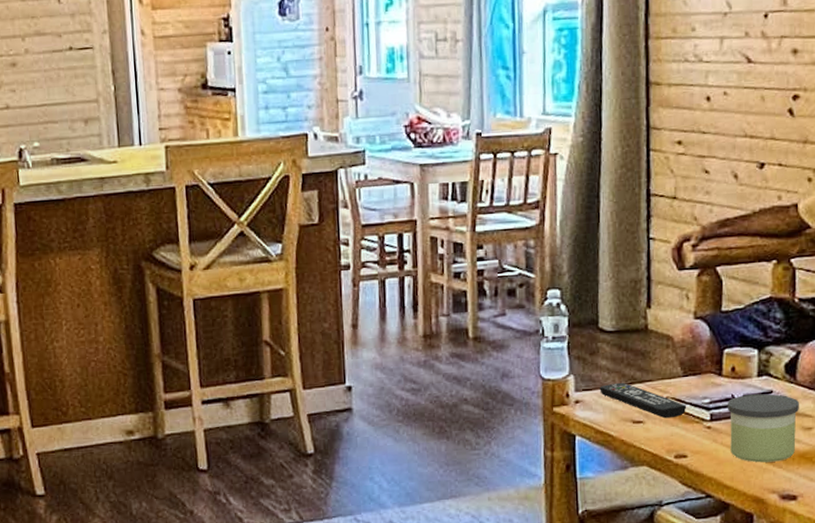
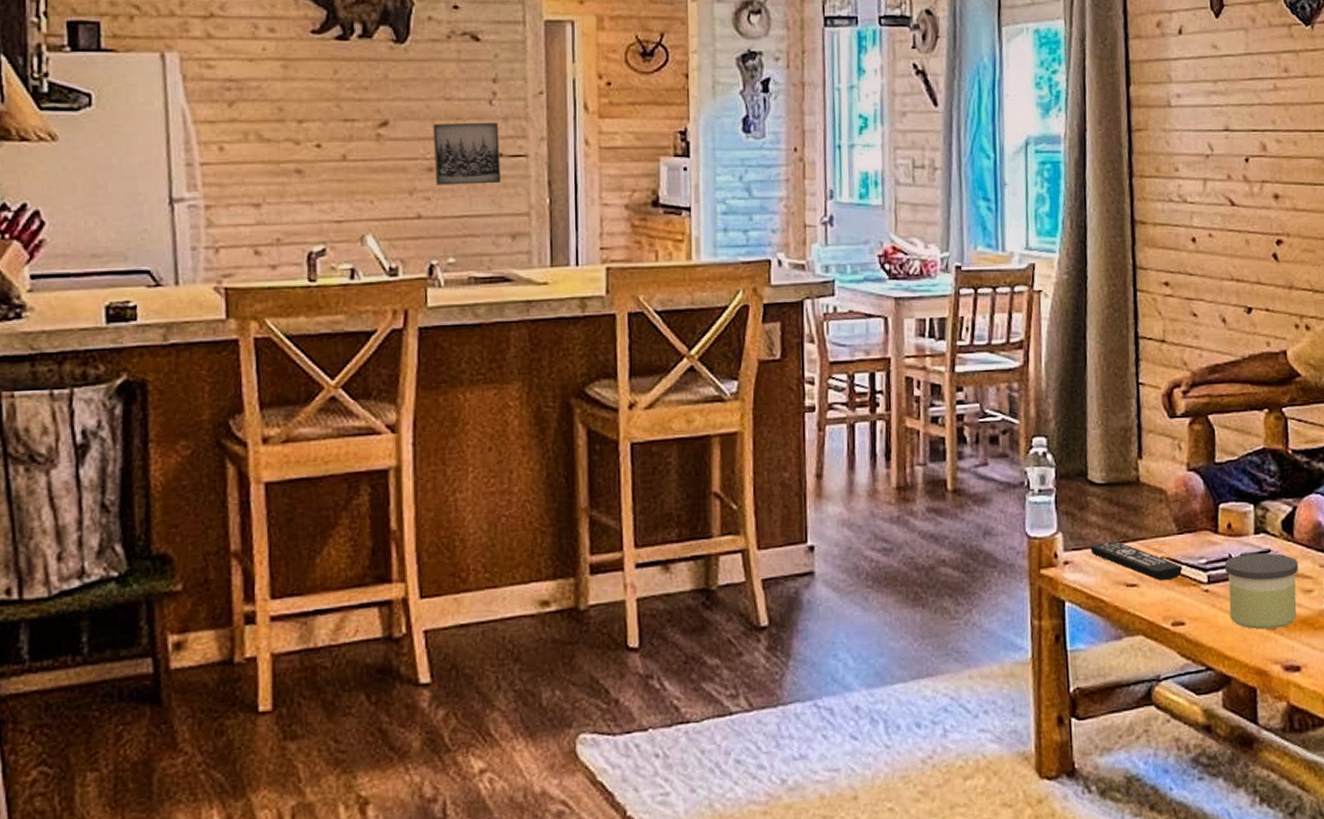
wall art: none [12,18,73,78] -> present [433,122,502,185]

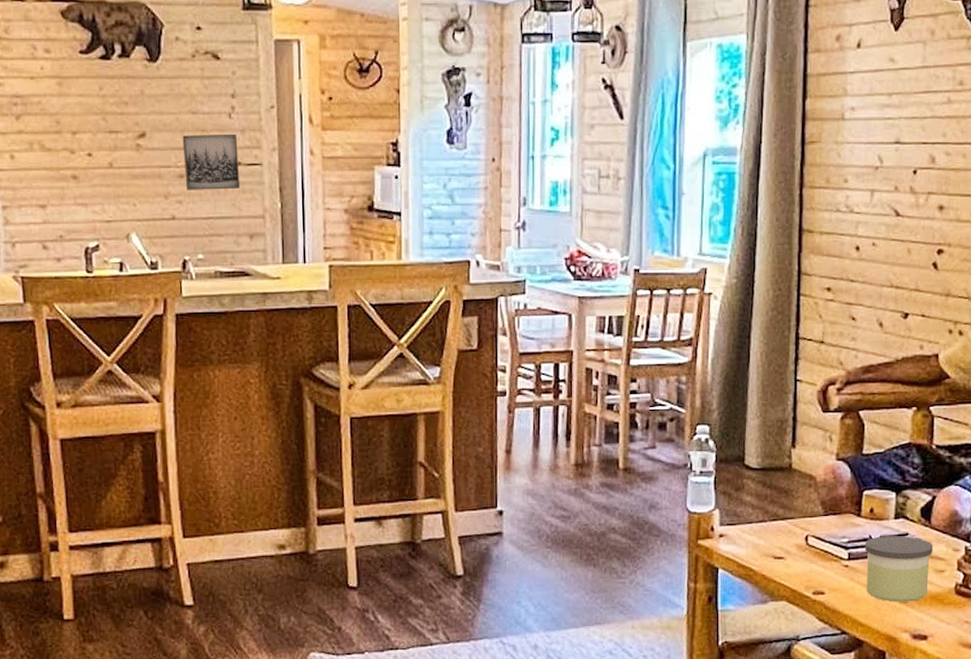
remote control: present [1090,540,1183,581] -> none [743,518,826,556]

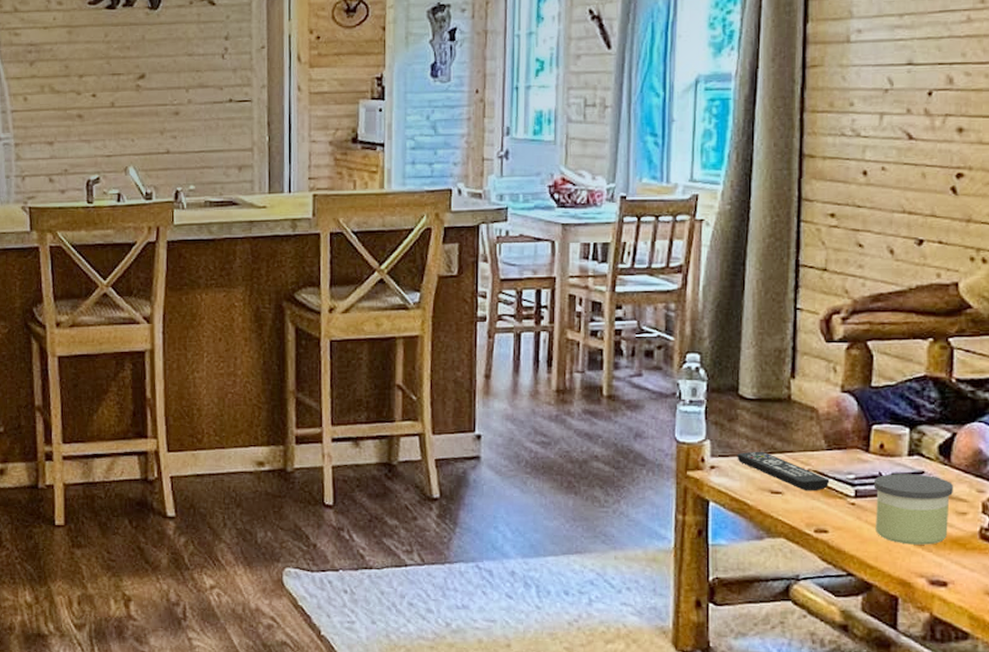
wall art: present [182,133,241,190] -> none [178,73,231,126]
remote control: none [743,518,826,556] -> present [737,451,830,491]

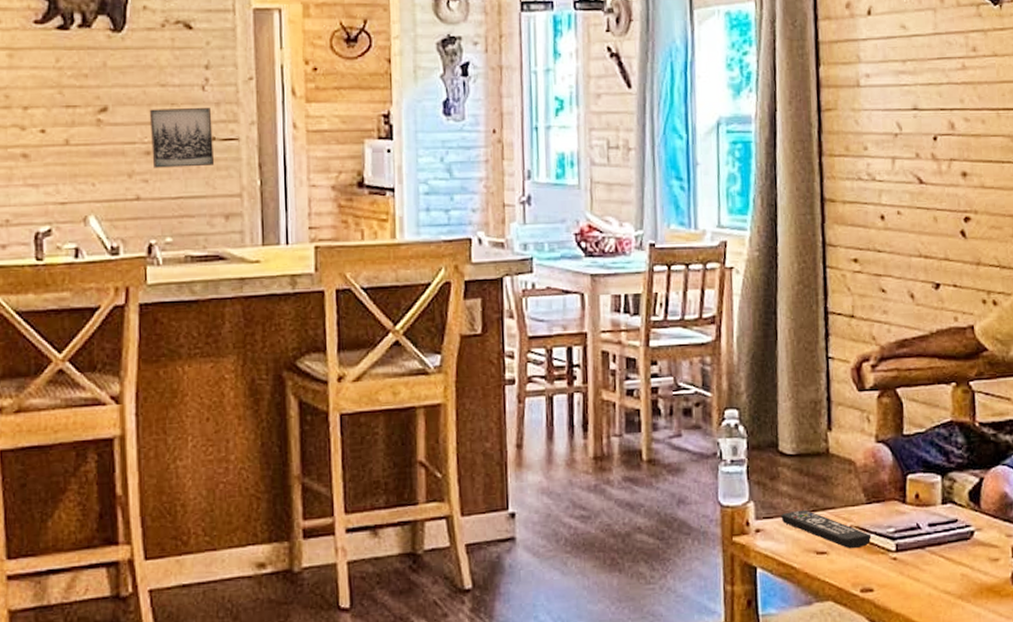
wall art: none [178,73,231,126] -> present [149,107,215,168]
candle: present [873,474,953,545] -> none [912,522,985,597]

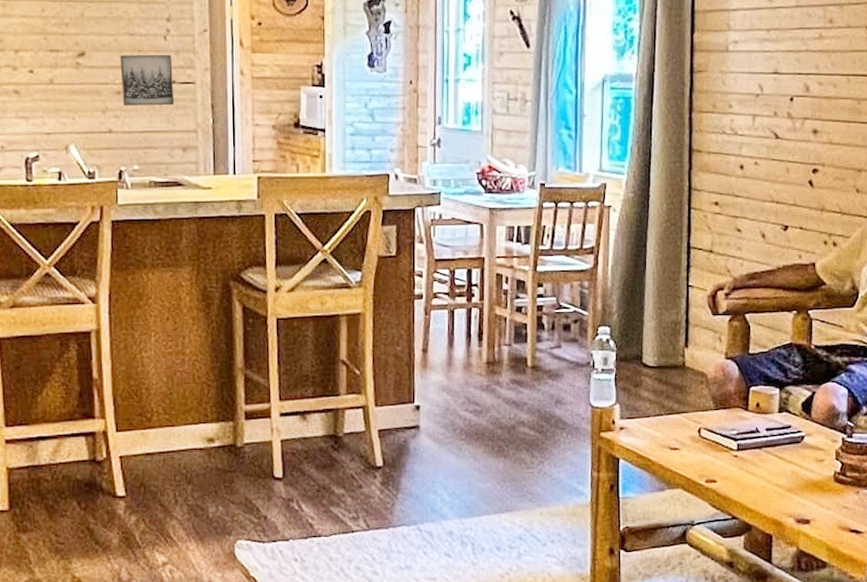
remote control: present [781,509,872,549] -> none [642,412,717,447]

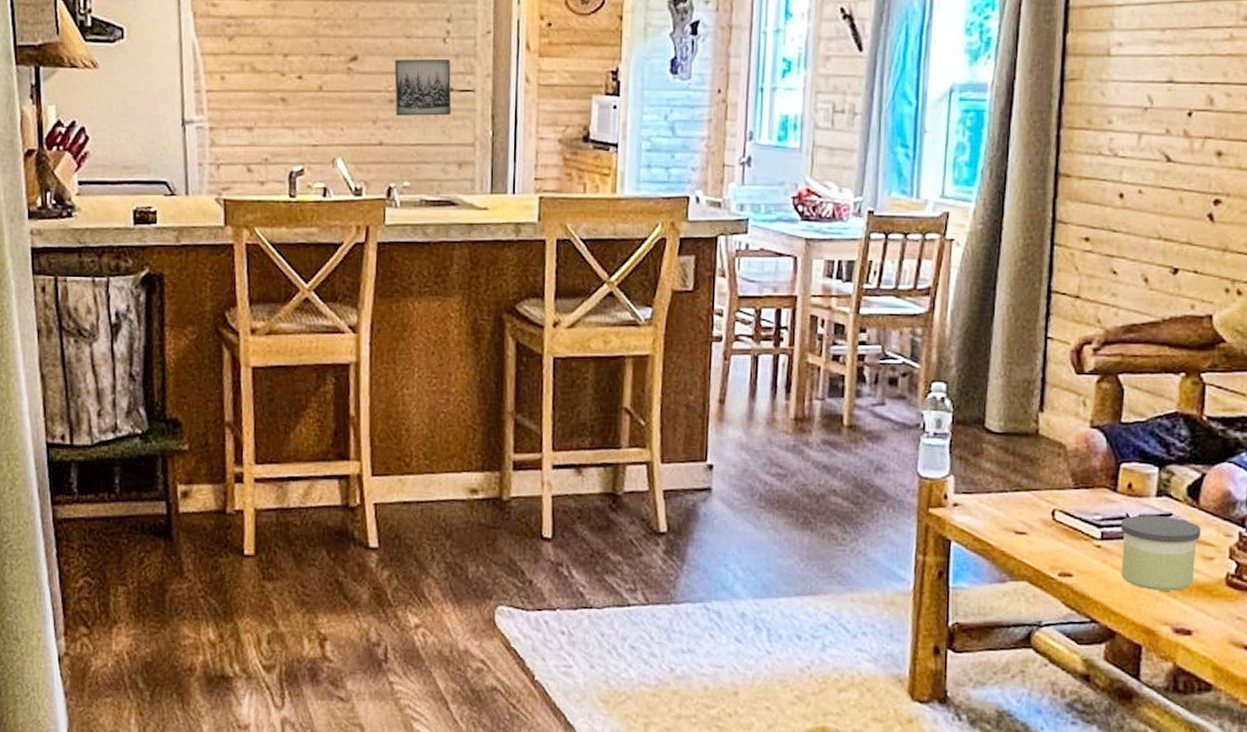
candle: none [752,428,813,489] -> present [1120,515,1201,591]

